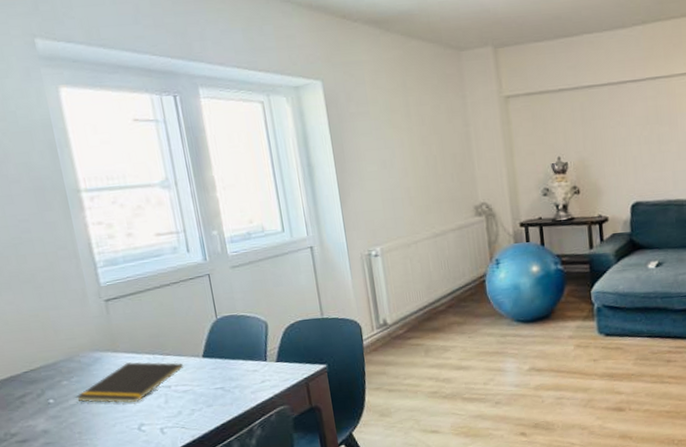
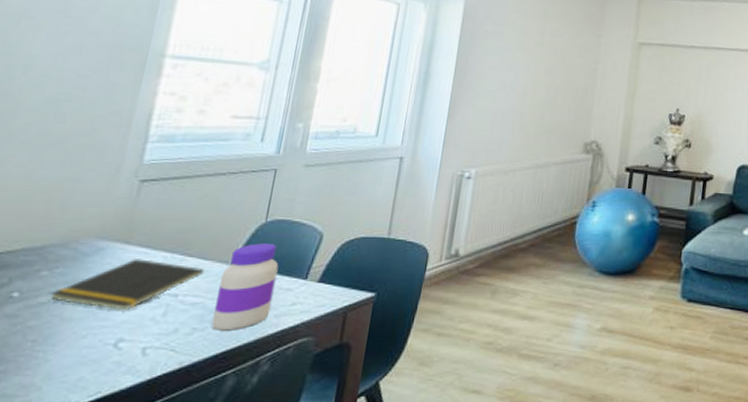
jar: none [198,336,247,409] -> present [212,243,279,331]

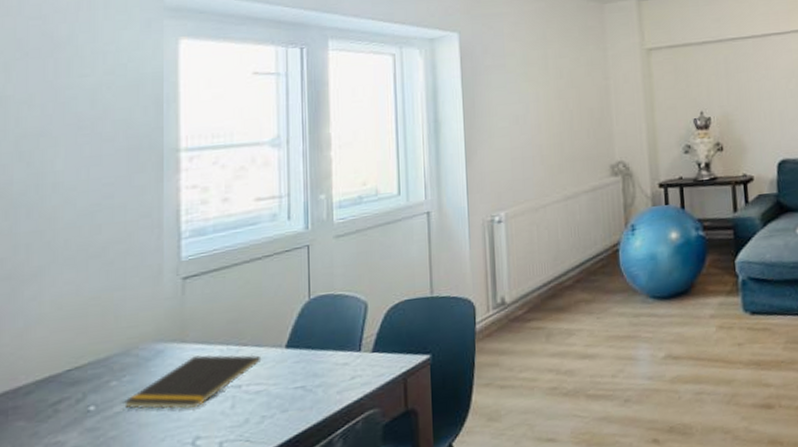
jar: present [212,243,279,331] -> none [278,320,332,415]

